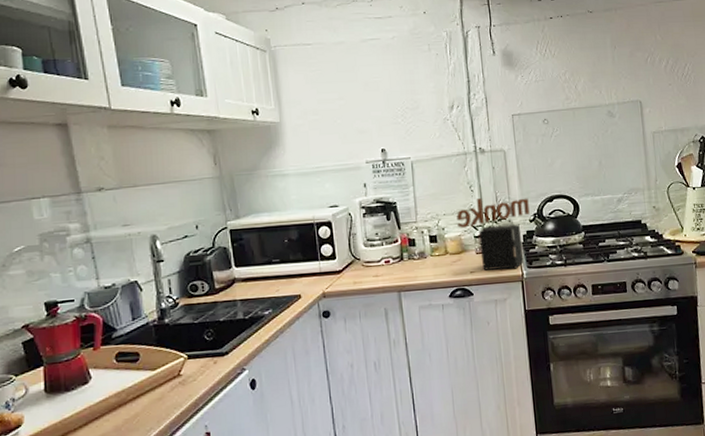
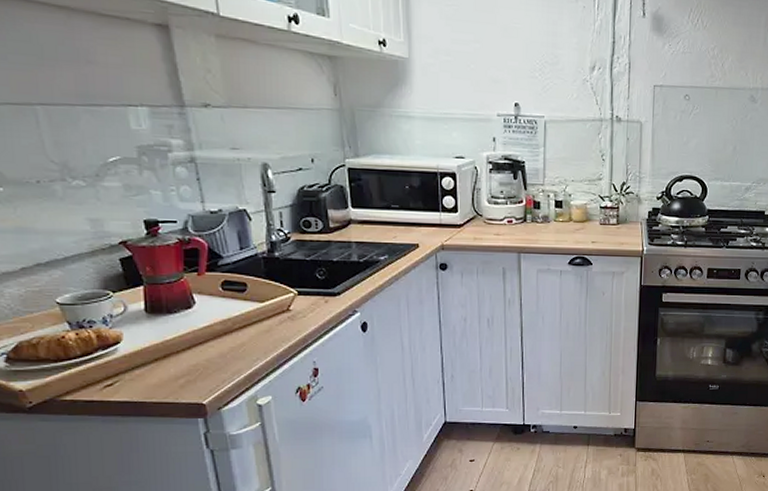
knife block: present [456,198,530,271] -> none [584,169,659,244]

